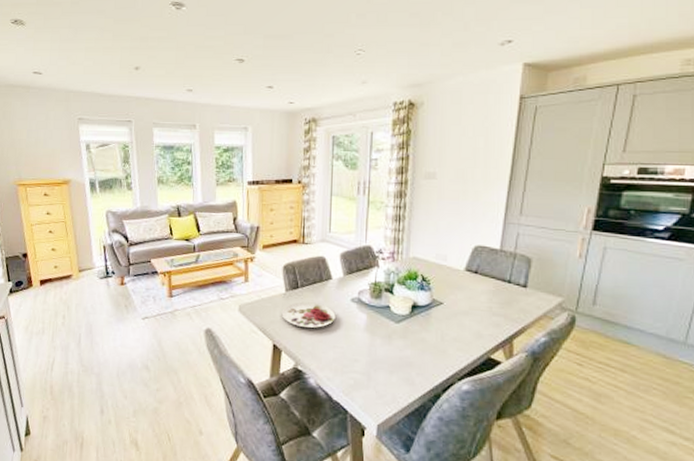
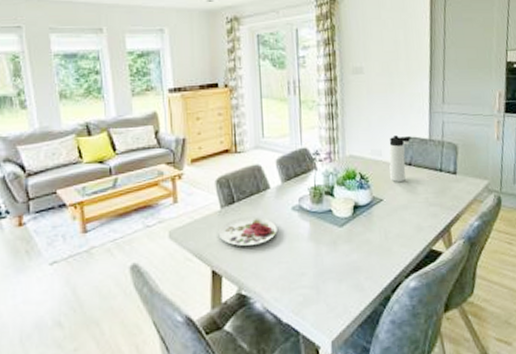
thermos bottle: none [452,243,480,288] -> present [389,135,411,182]

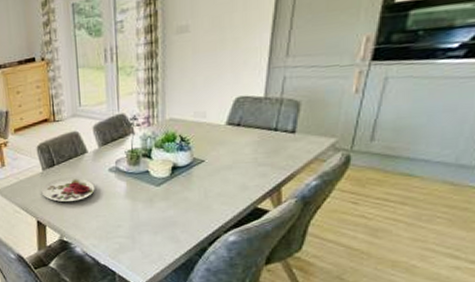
thermos bottle: present [389,135,411,182] -> none [213,95,242,143]

